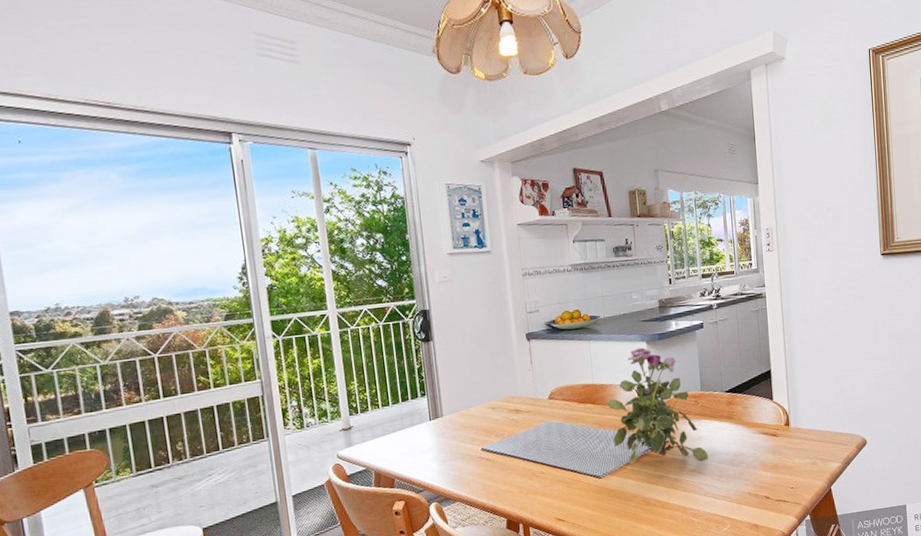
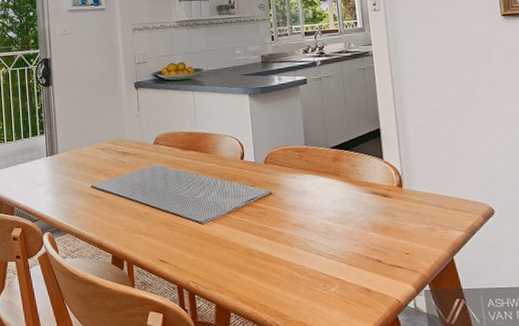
flower bouquet: present [607,347,709,467] -> none [209,100,314,217]

